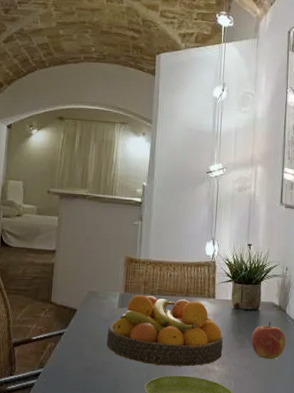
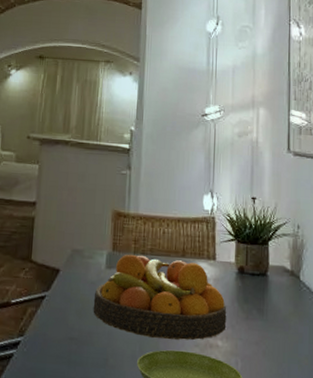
apple: present [251,322,286,360] -> none [260,289,301,335]

